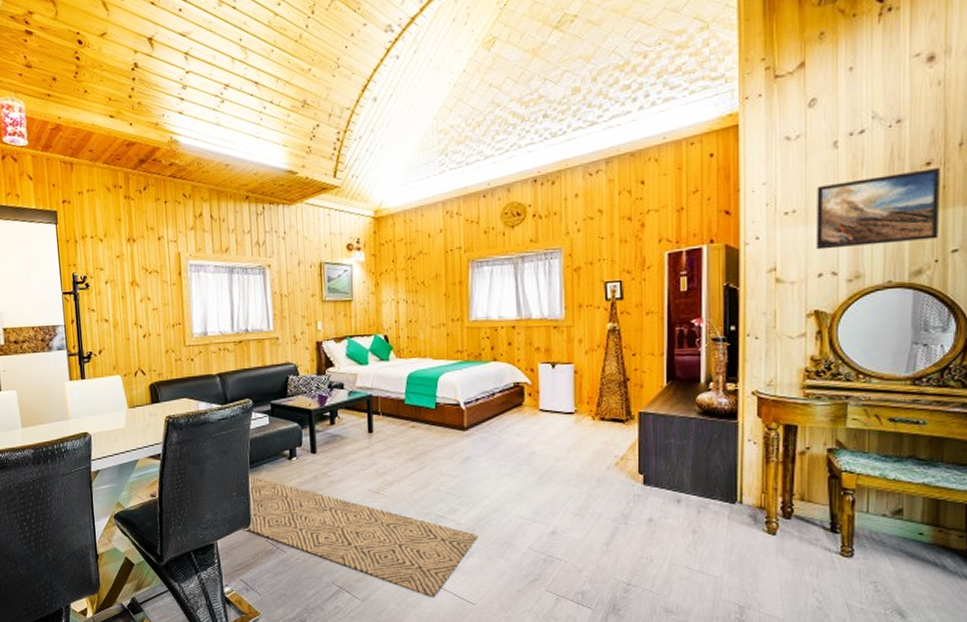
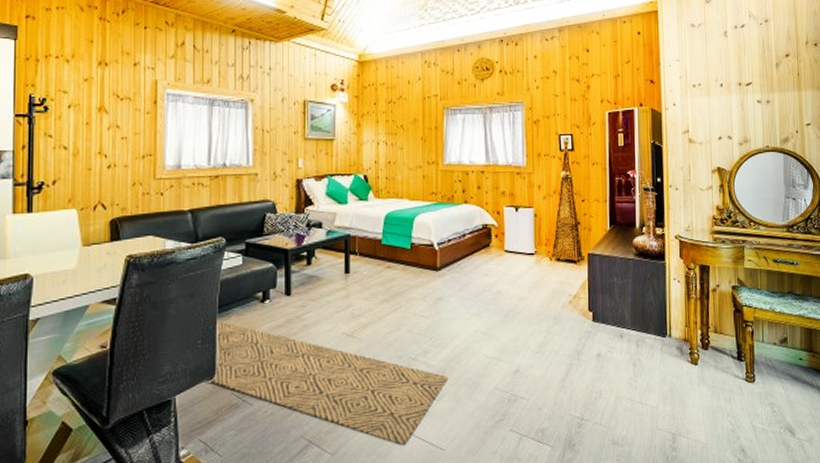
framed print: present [816,168,940,250] -> none [715,59,797,117]

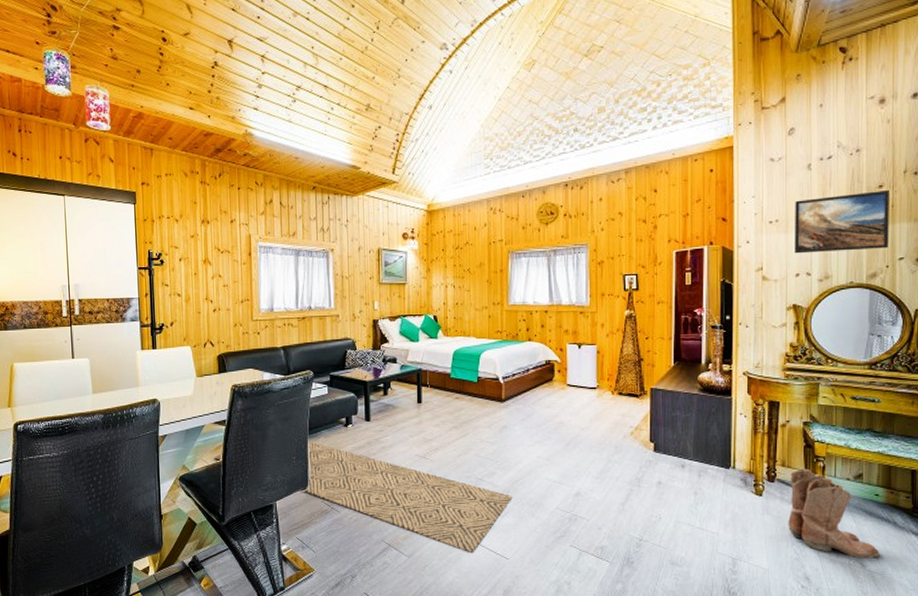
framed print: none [715,59,797,117] -> present [794,190,889,254]
boots: none [722,334,808,426] -> present [788,468,881,559]

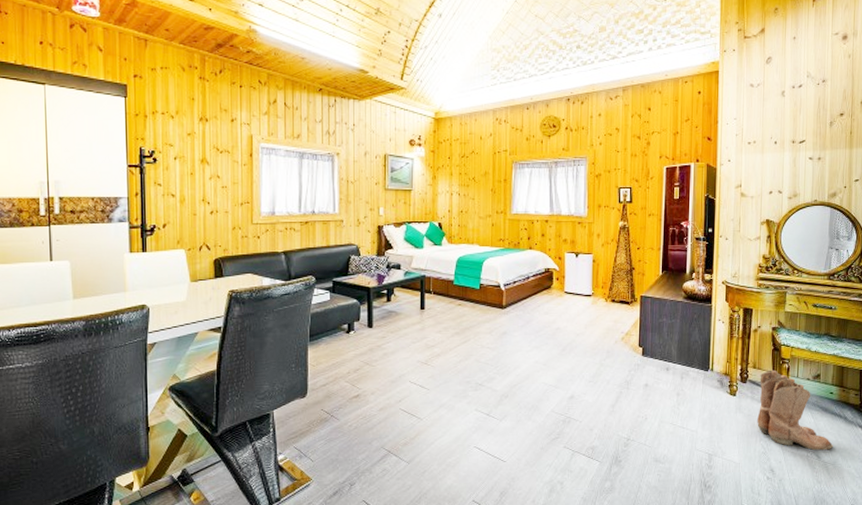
rug: present [213,441,513,553] -> none [207,348,511,457]
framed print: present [794,190,889,254] -> none [769,118,849,173]

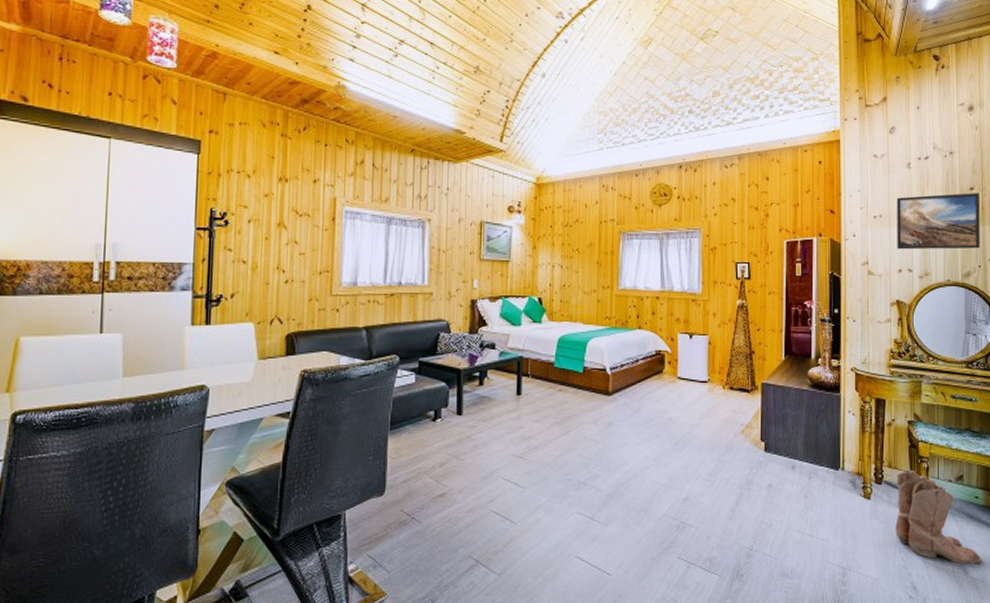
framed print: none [769,118,849,173] -> present [896,193,980,250]

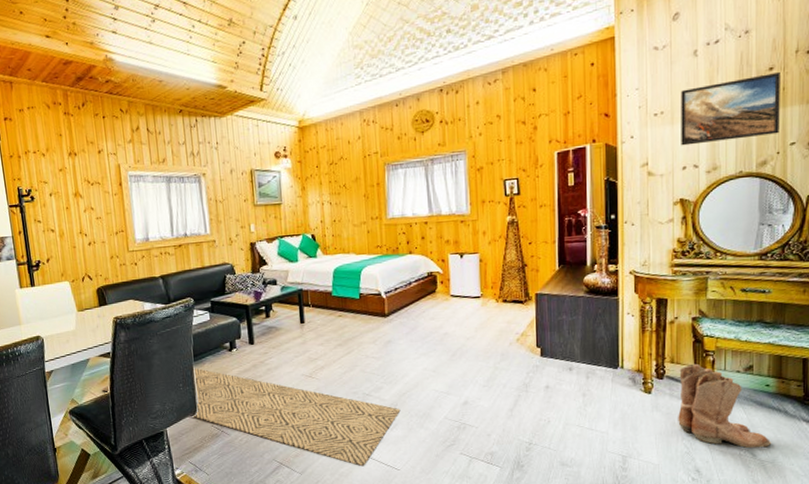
rug: none [272,438,617,569] -> present [101,368,401,467]

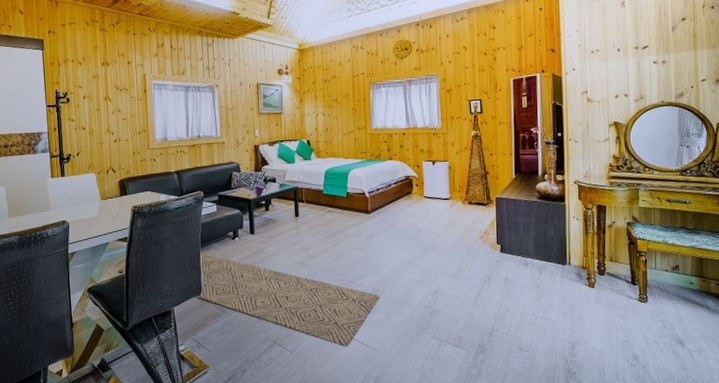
boots: present [678,363,772,449] -> none [617,262,697,339]
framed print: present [681,72,780,146] -> none [612,22,692,78]

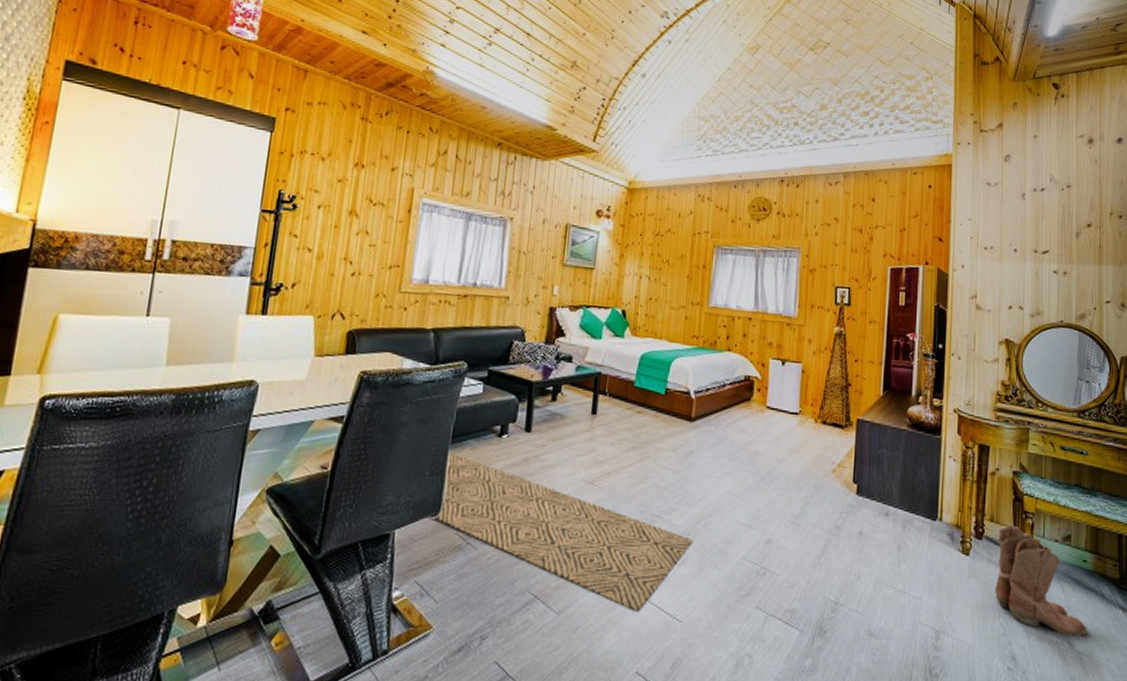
boots: none [617,262,697,339] -> present [995,525,1089,637]

